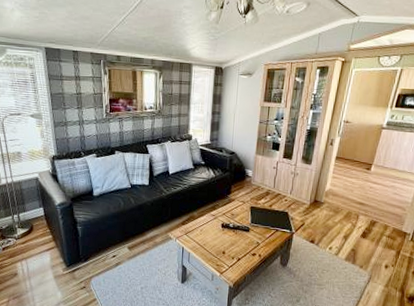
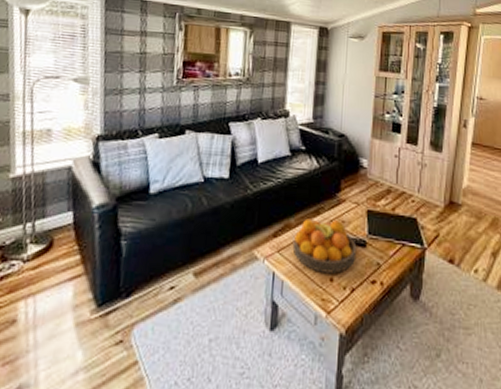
fruit bowl: none [196,211,243,249] -> present [292,217,357,274]

